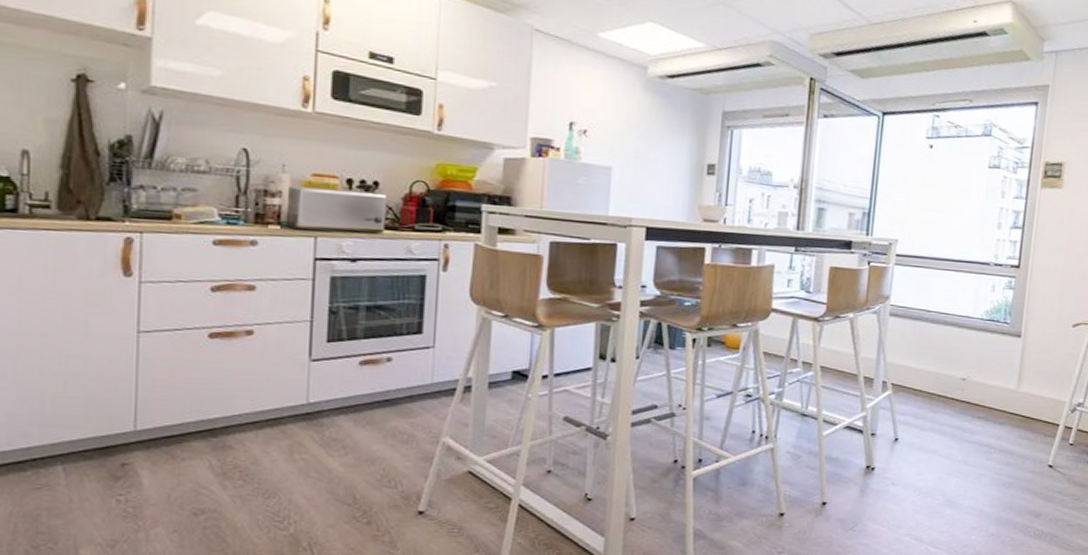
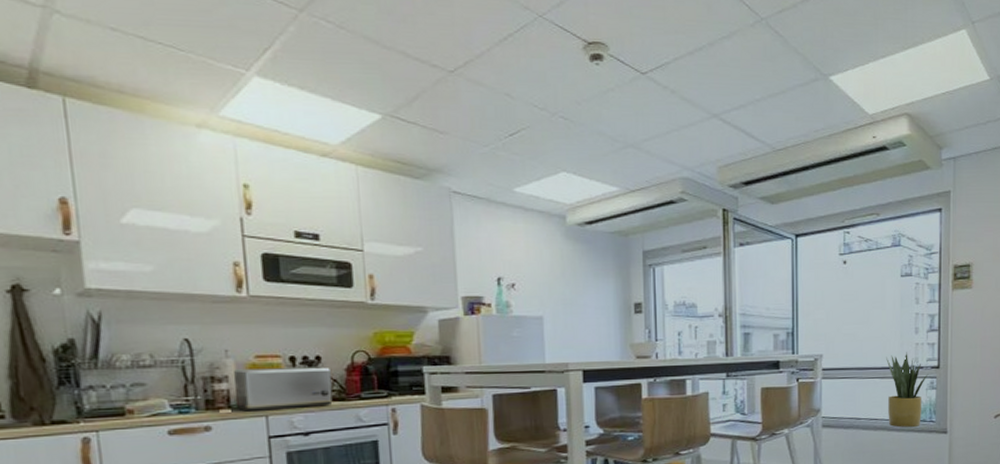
planter: none [959,247,1007,328] -> present [886,352,929,428]

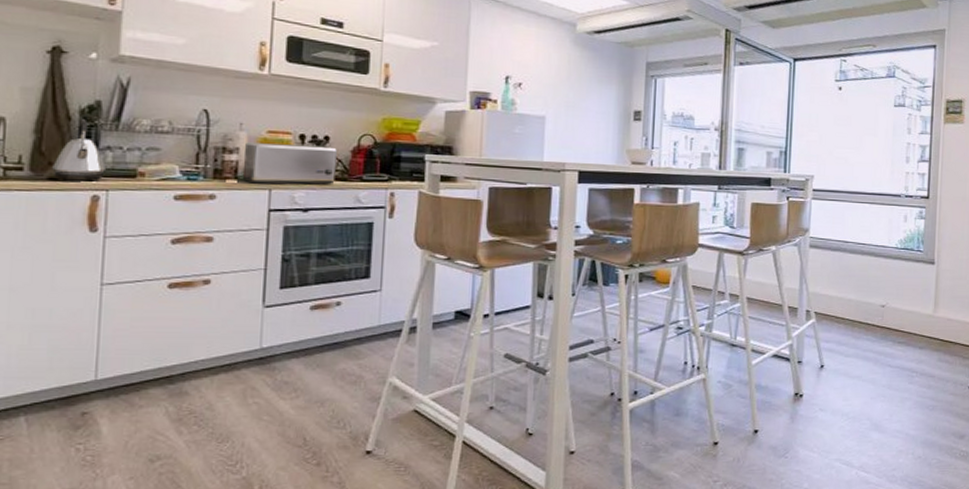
kettle: none [35,360,92,426] -> present [52,119,106,183]
planter: present [886,352,929,428] -> none [876,180,918,256]

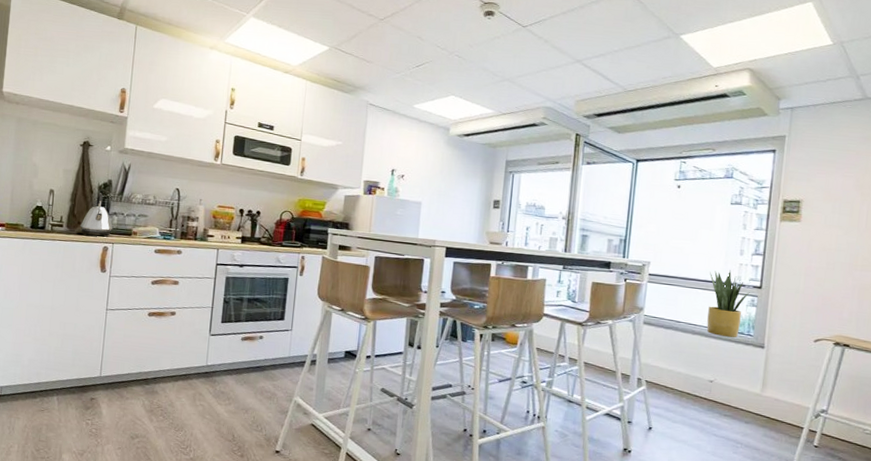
toaster: present [242,142,337,185] -> none [200,214,265,248]
planter: none [876,180,918,256] -> present [706,270,750,338]

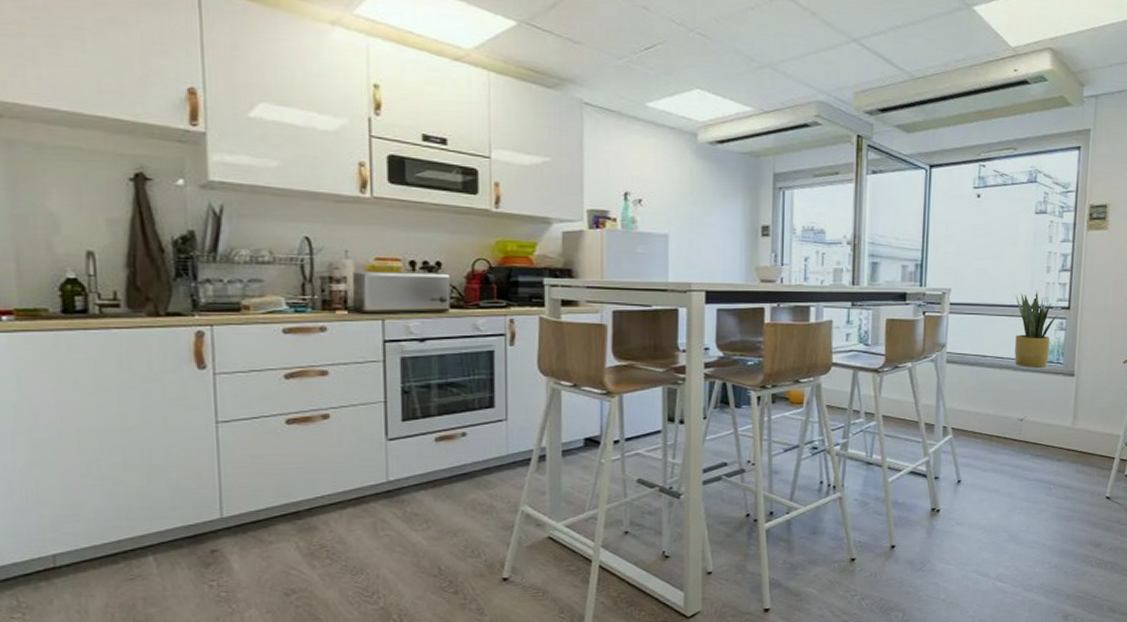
kettle: present [80,193,113,237] -> none [150,251,207,318]
toaster: none [200,214,265,248] -> present [352,271,451,314]

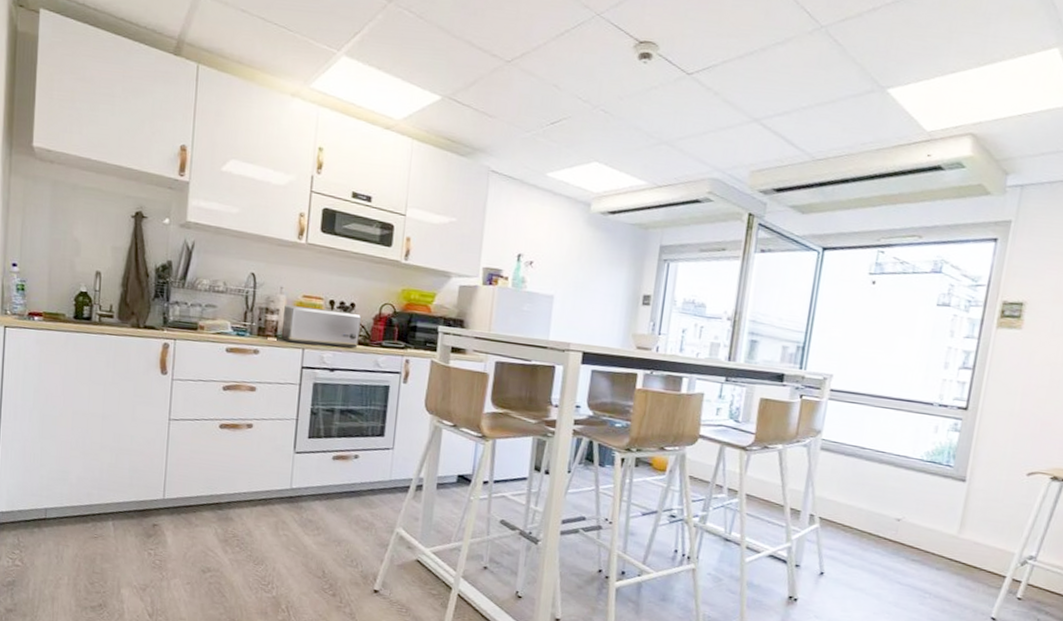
planter: present [1014,291,1058,369] -> none [897,386,953,469]

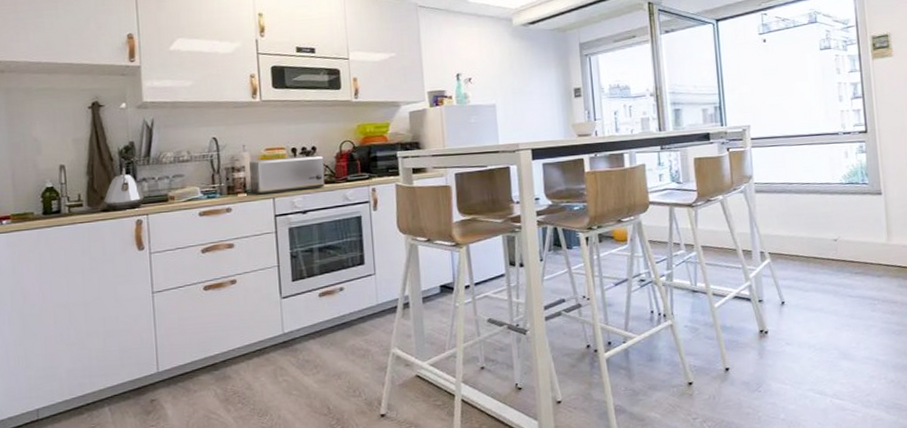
kettle: none [134,276,174,331] -> present [104,158,144,212]

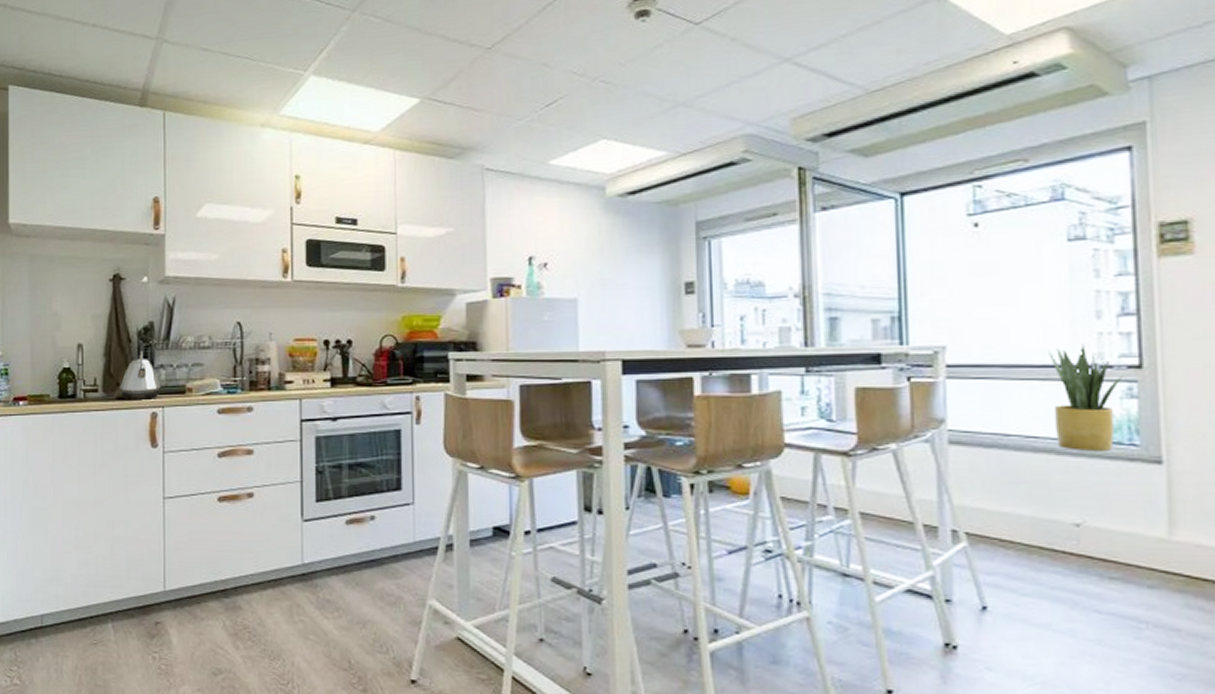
toaster: present [249,155,325,195] -> none [274,351,360,394]
planter: none [813,119,857,191] -> present [1049,344,1123,453]

